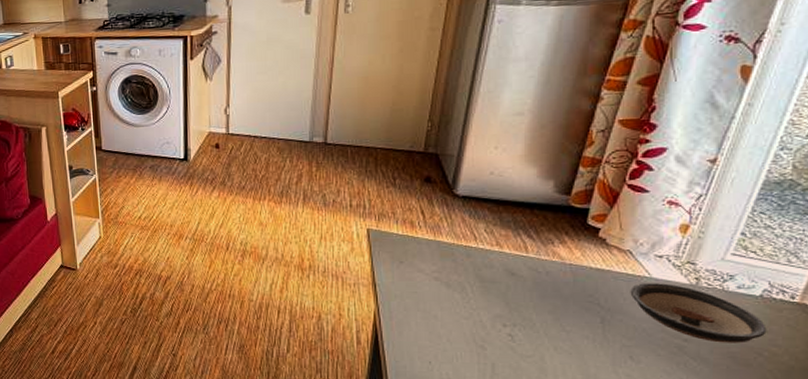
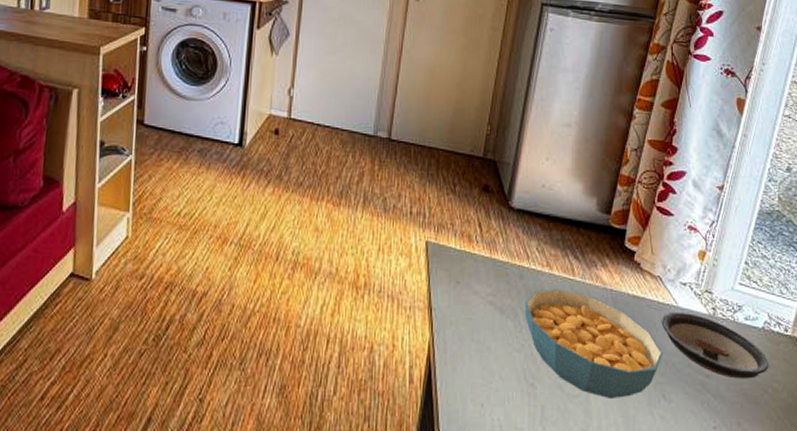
cereal bowl: none [472,265,631,359] -> present [524,288,663,398]

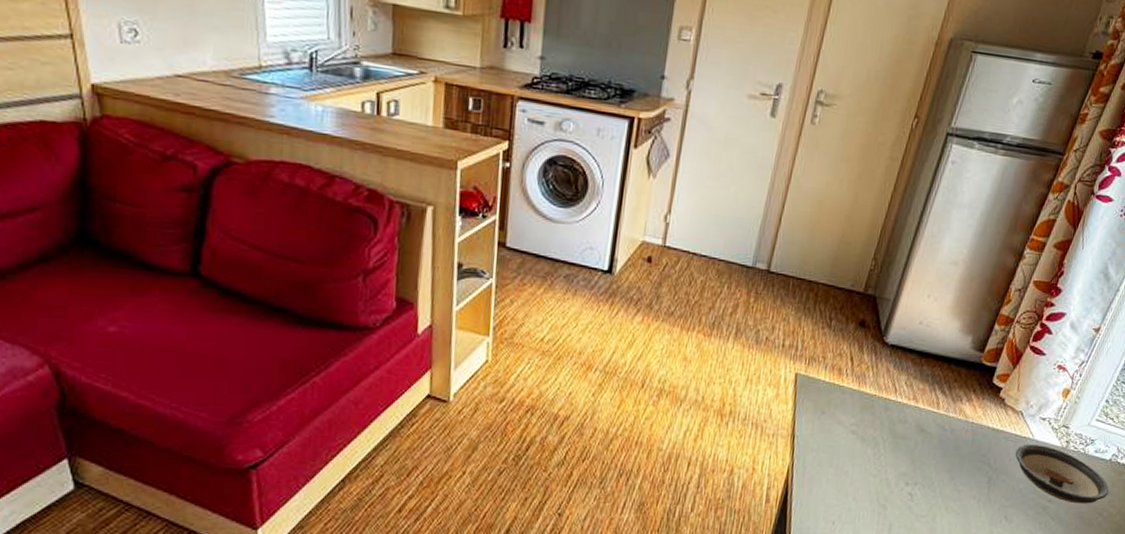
cereal bowl: present [524,288,663,398] -> none [884,420,1012,519]

